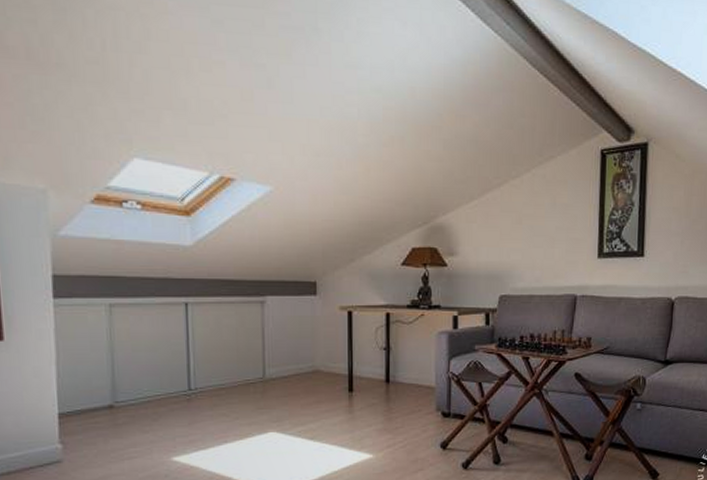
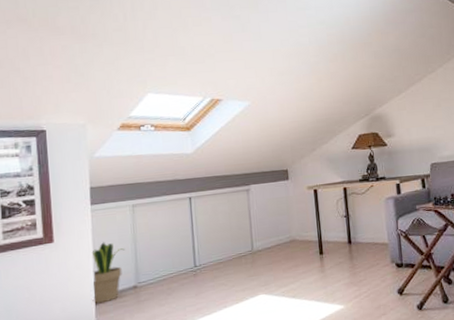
potted plant: none [54,347,99,422] -> present [91,242,126,304]

